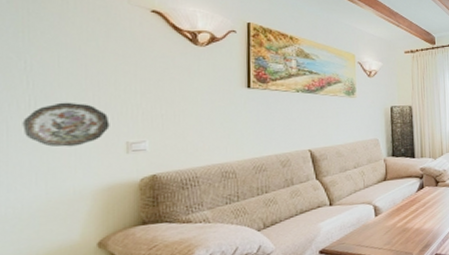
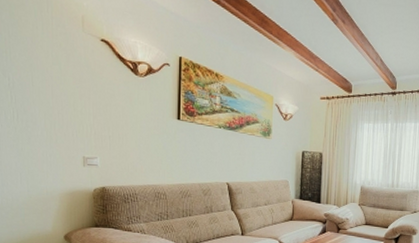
decorative plate: present [22,102,110,147] -> none [9,116,71,156]

